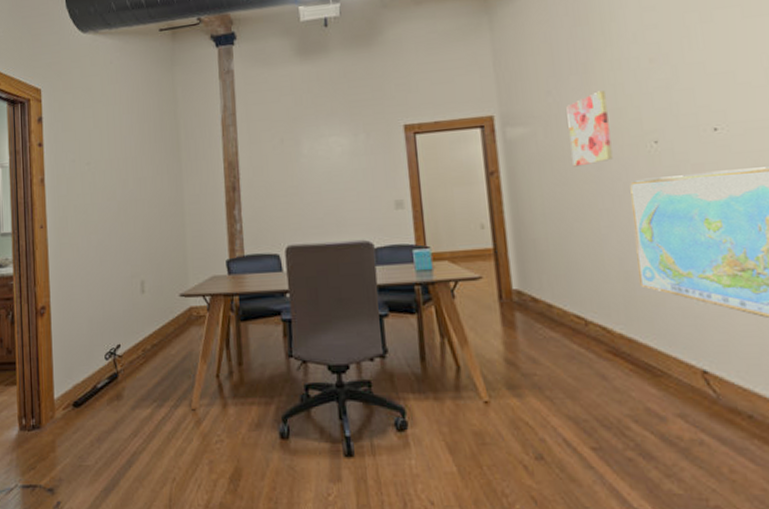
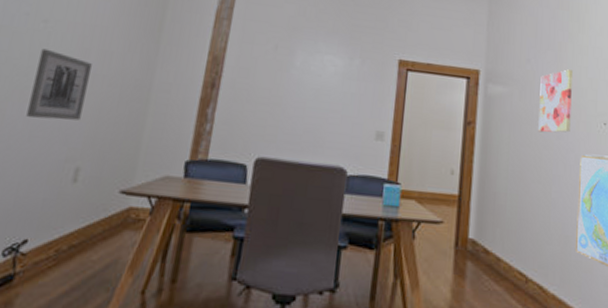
wall art: none [91,186,134,246] -> present [26,48,92,121]

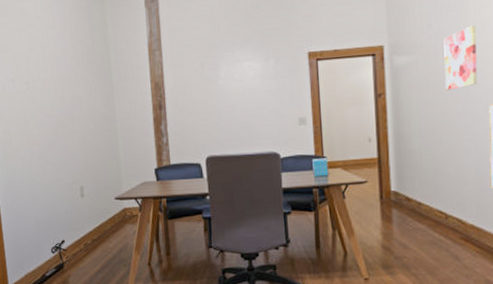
wall art: present [26,48,92,121] -> none [31,104,73,156]

